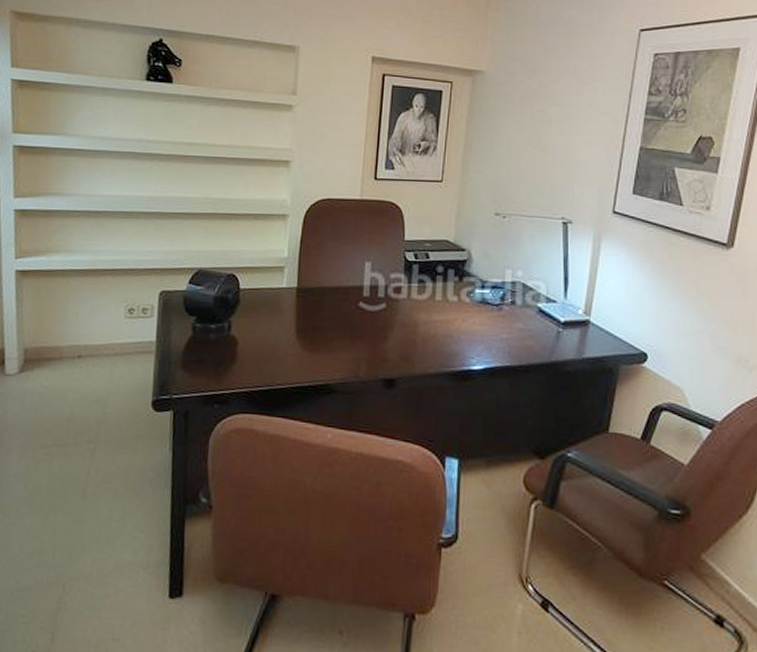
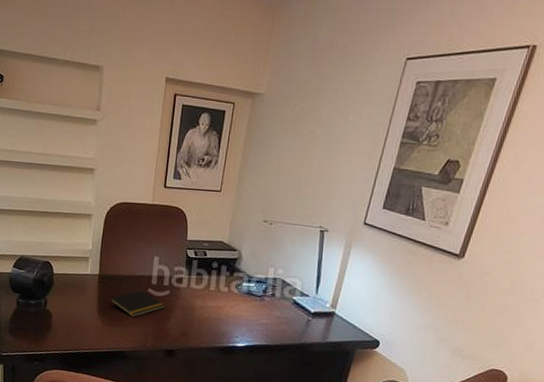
notepad: none [310,304,381,339] -> present [108,290,165,317]

